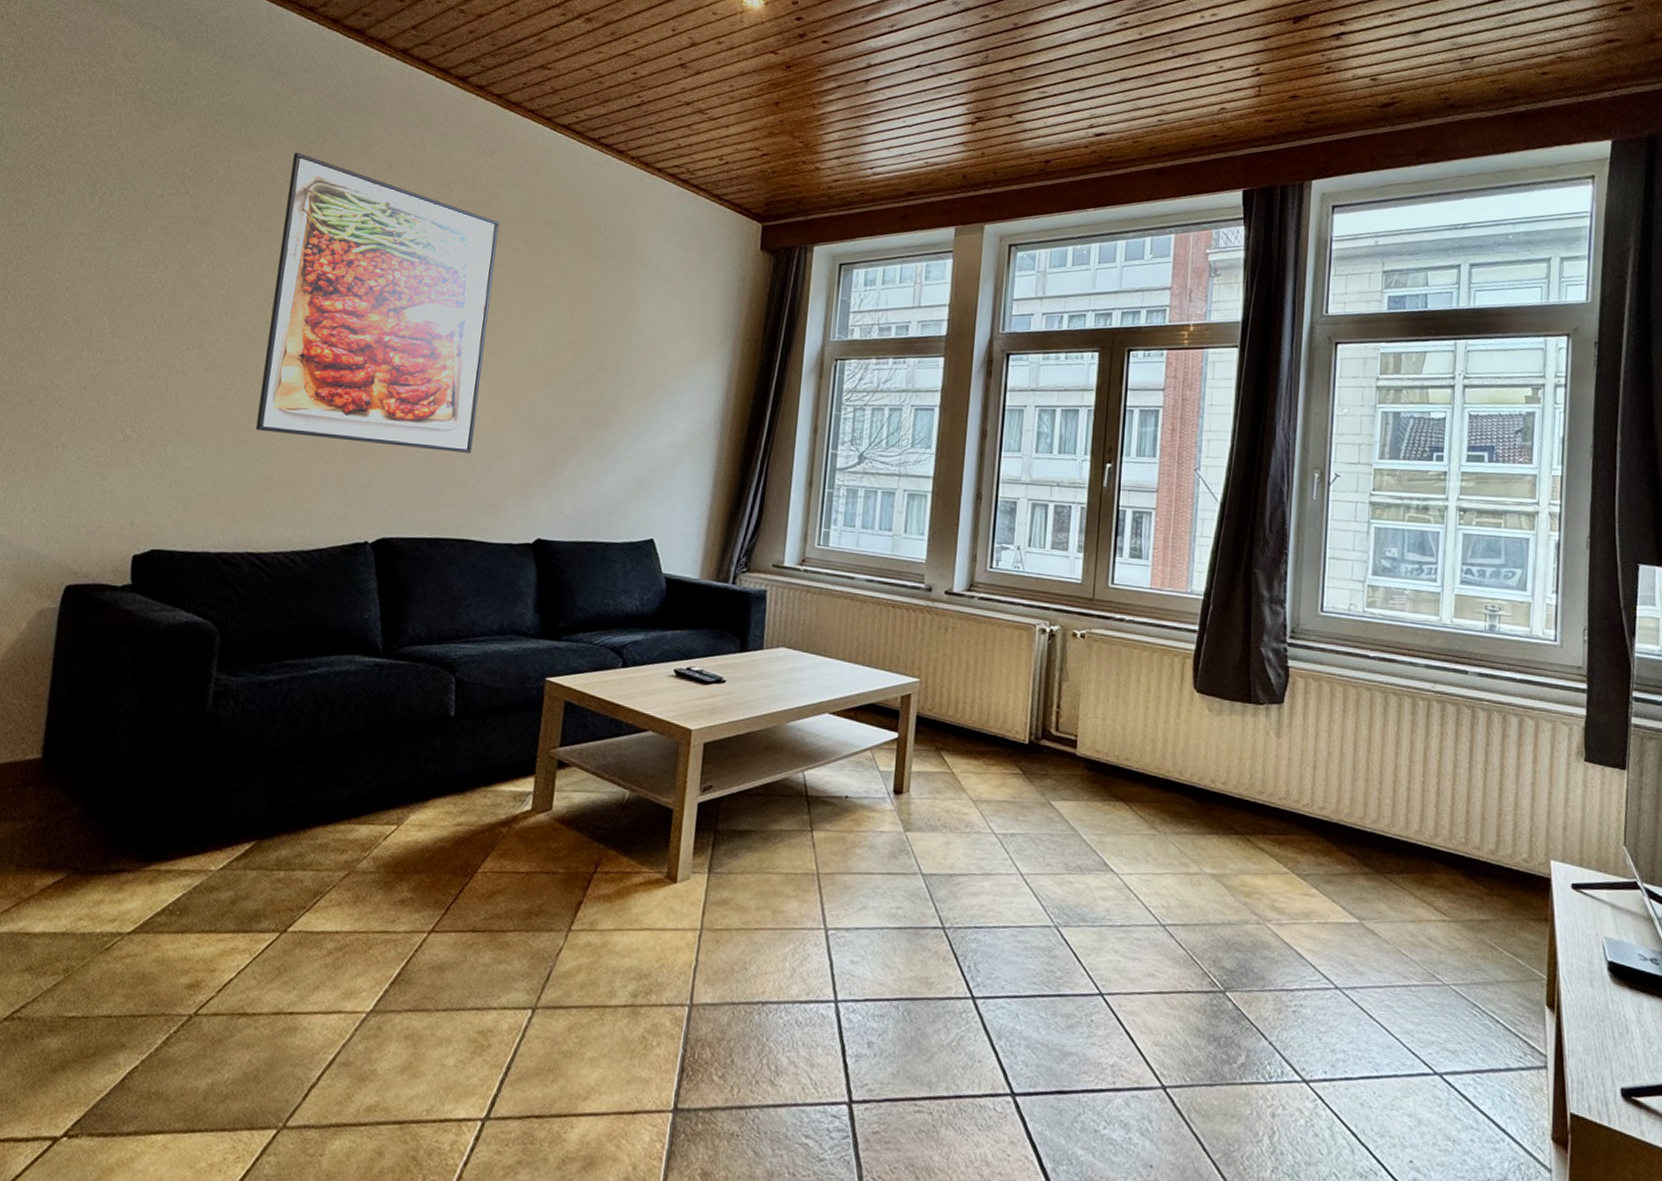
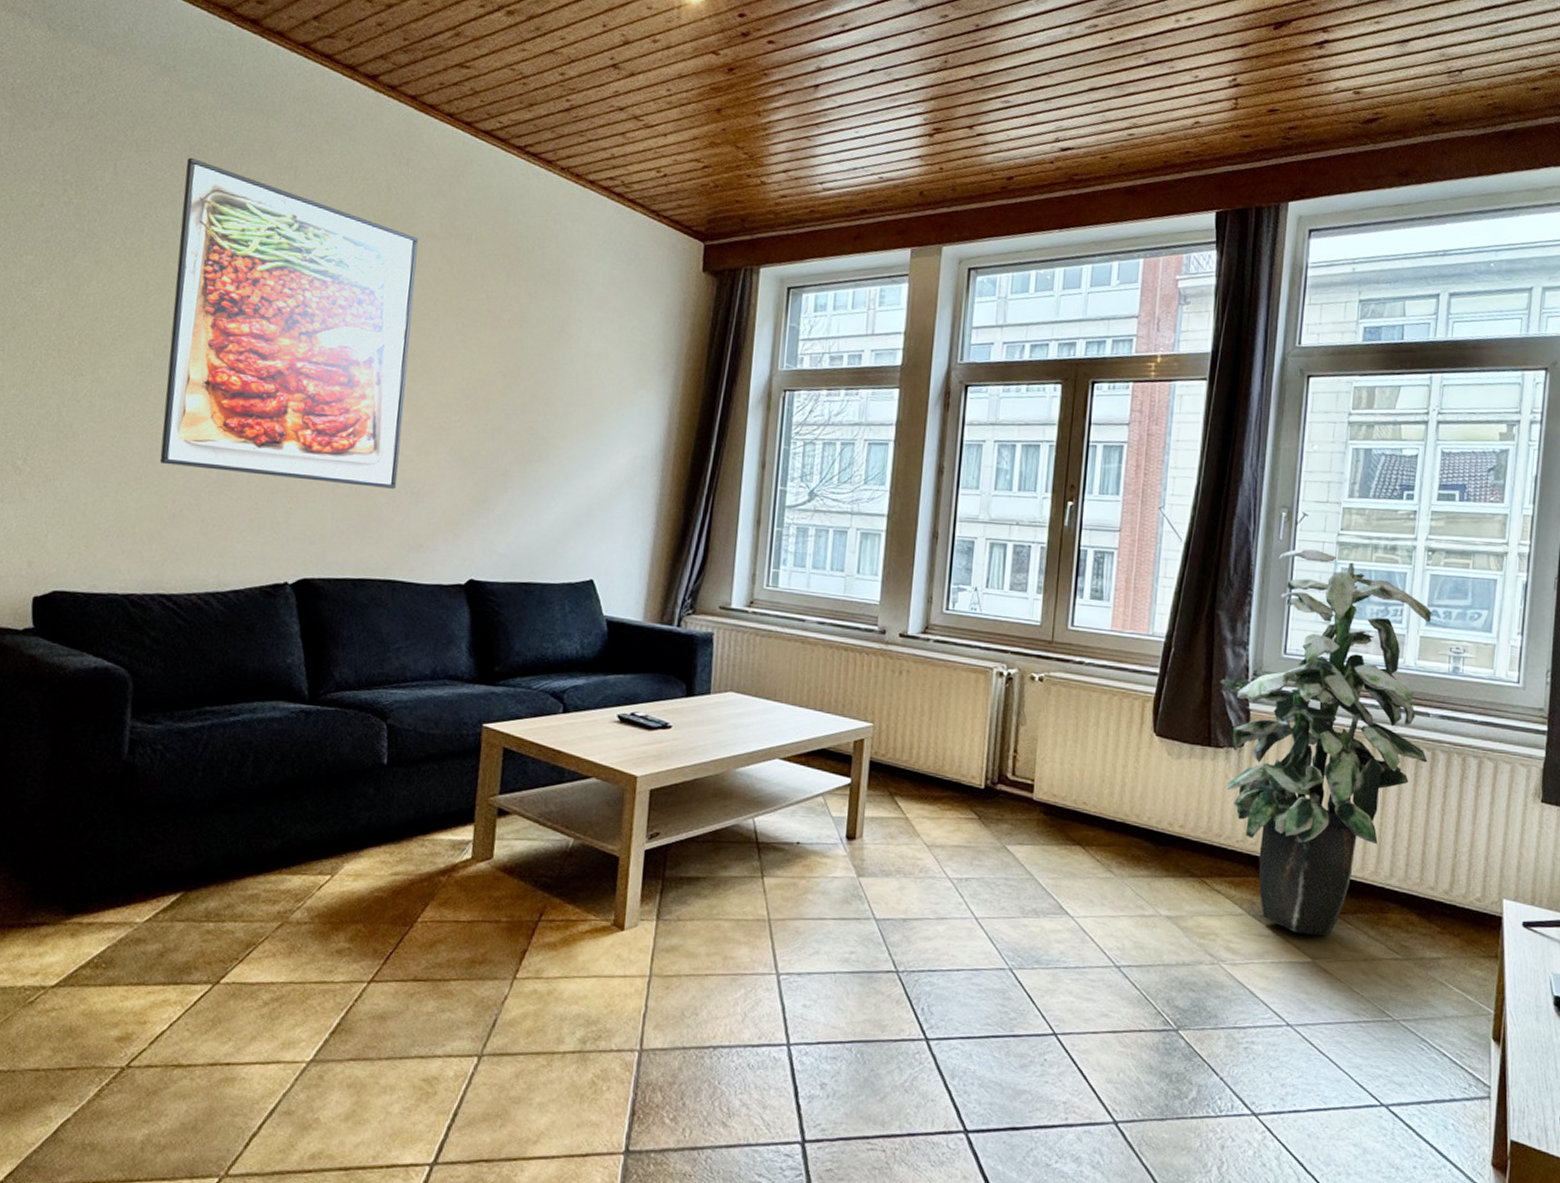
indoor plant: none [1257,509,1468,896] -> present [1219,549,1432,935]

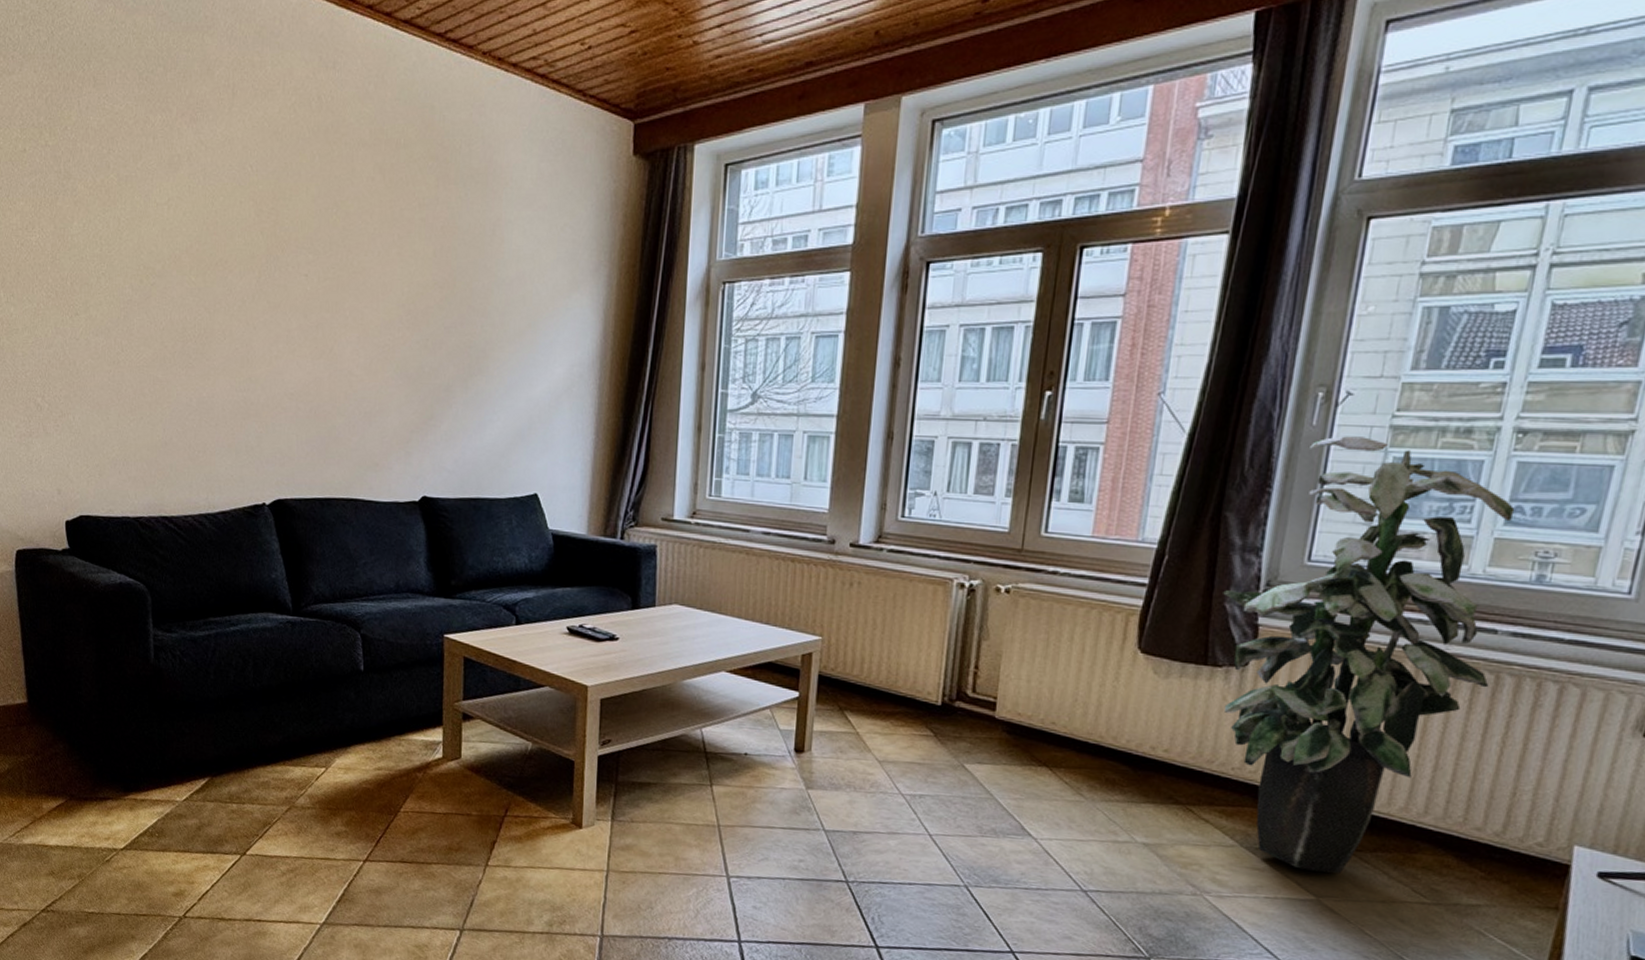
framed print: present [159,157,419,489] -> none [137,86,351,410]

